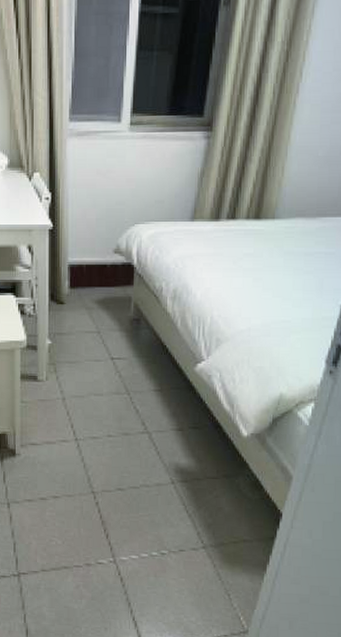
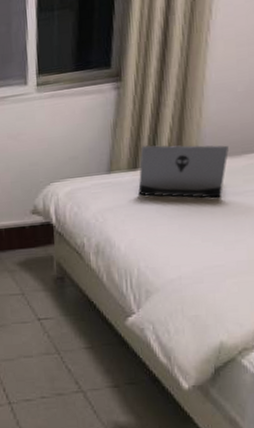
laptop: none [218,198,305,255] -> present [138,145,229,198]

